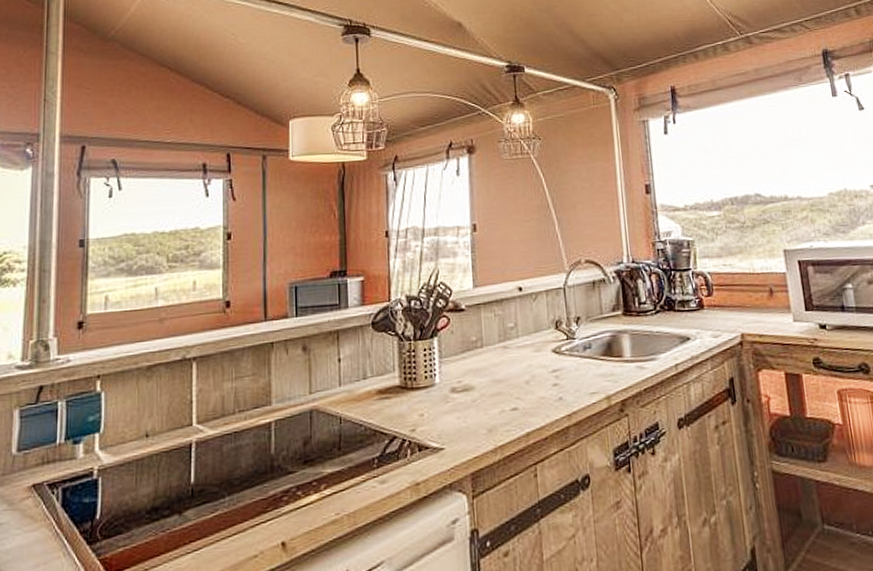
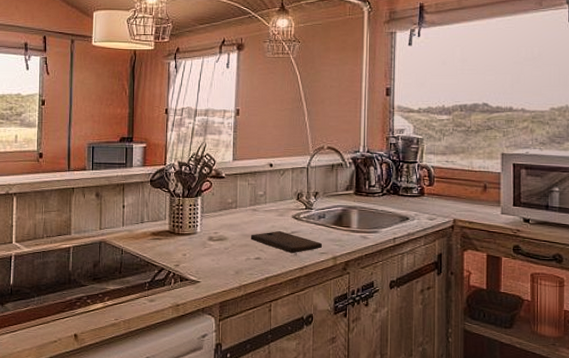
cutting board: none [503,371,593,398] -> present [250,231,323,254]

